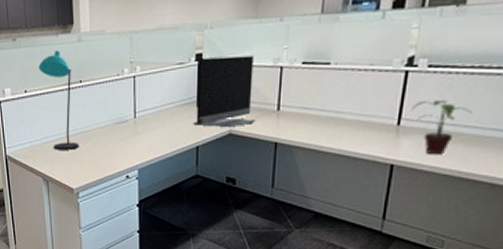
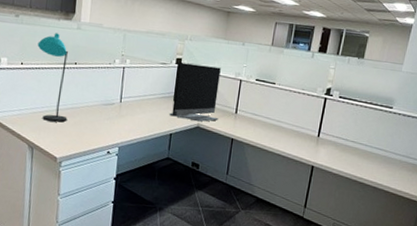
potted plant: present [410,99,473,155] -> none [326,122,365,163]

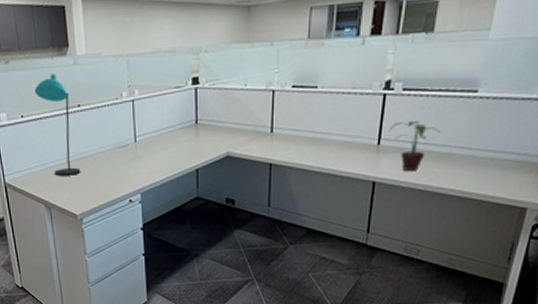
monitor: present [169,62,221,122] -> none [192,79,251,150]
potted plant: none [326,122,365,163] -> present [388,120,441,172]

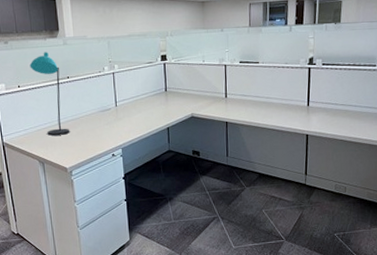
potted plant: present [388,120,441,172] -> none [314,87,353,126]

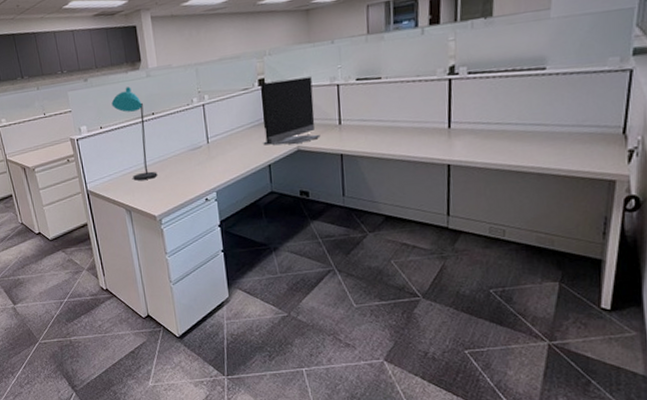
monitor: none [162,57,210,112] -> present [259,77,321,145]

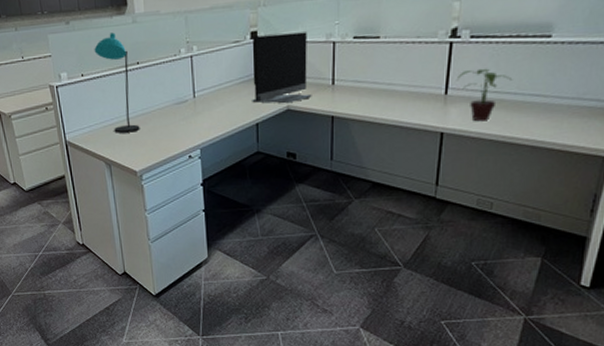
potted plant: none [458,101,513,153] -> present [456,68,513,122]

